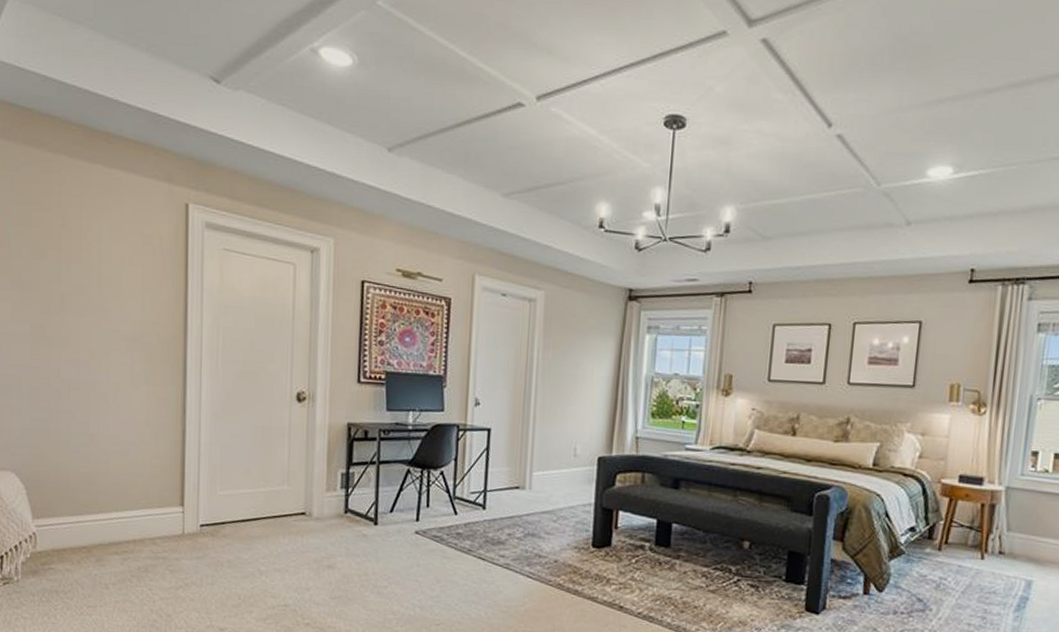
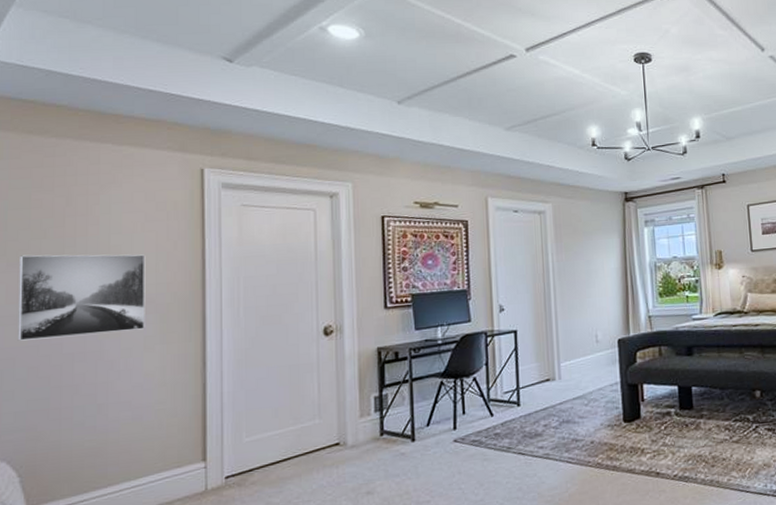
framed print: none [22,274,133,367] -> present [17,254,146,341]

